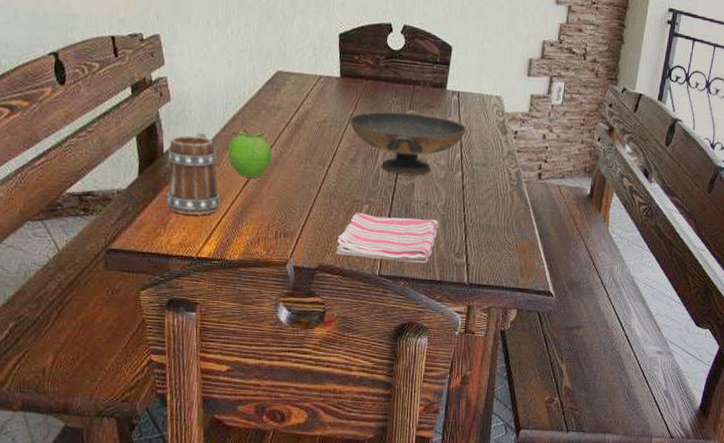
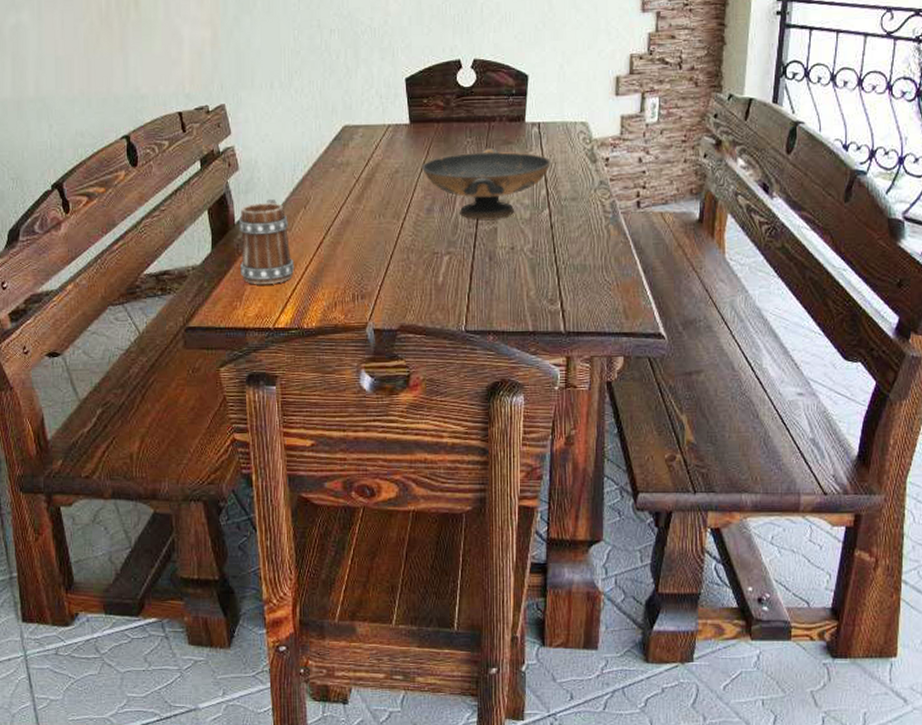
fruit: present [227,128,273,178] -> none [298,189,344,240]
dish towel: present [336,212,439,263] -> none [418,265,527,314]

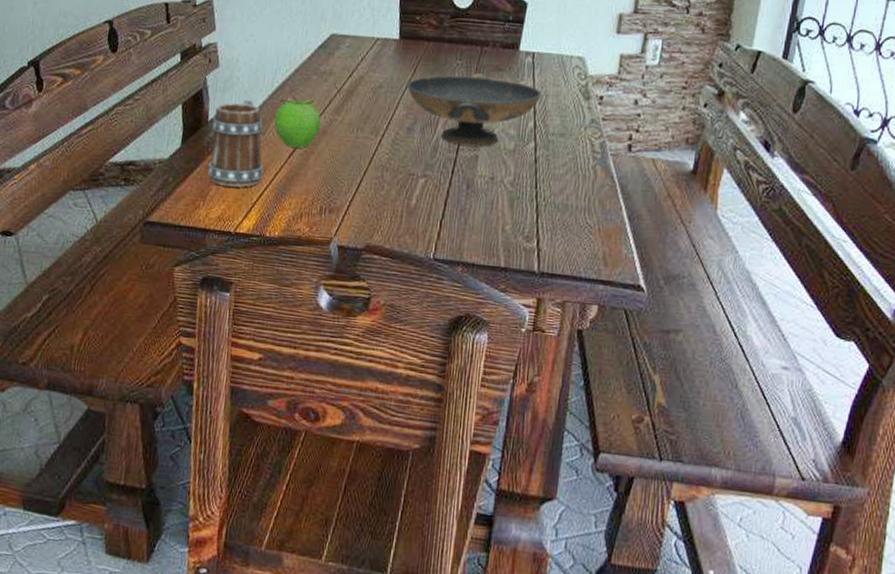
fruit: none [298,189,344,240] -> present [273,95,322,148]

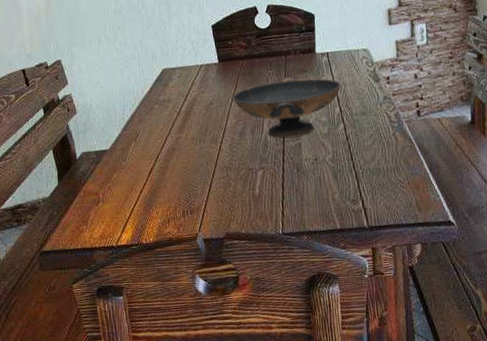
mug: present [207,100,264,187] -> none [79,135,131,210]
fruit: present [273,95,322,148] -> none [130,124,170,167]

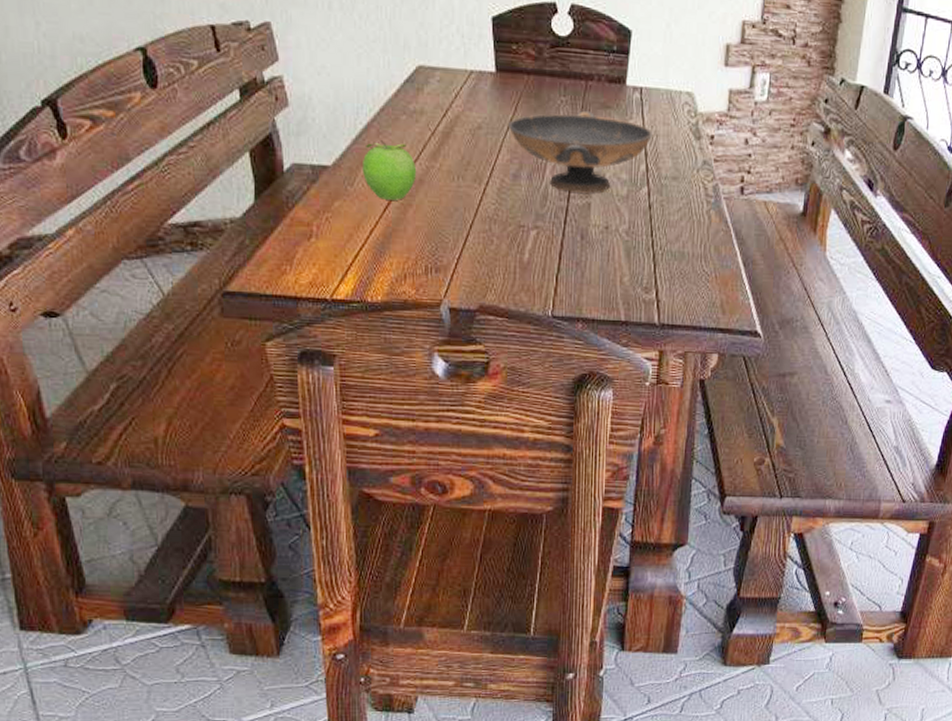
fruit: none [130,124,170,167] -> present [361,139,417,200]

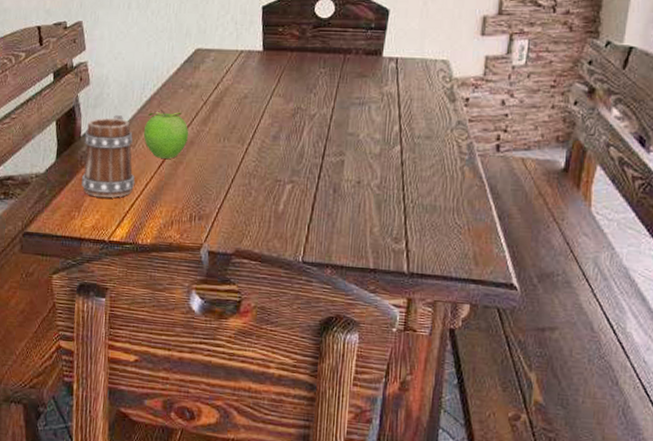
mug: none [288,146,357,248] -> present [81,115,135,198]
decorative bowl: present [509,110,652,193] -> none [272,79,407,152]

